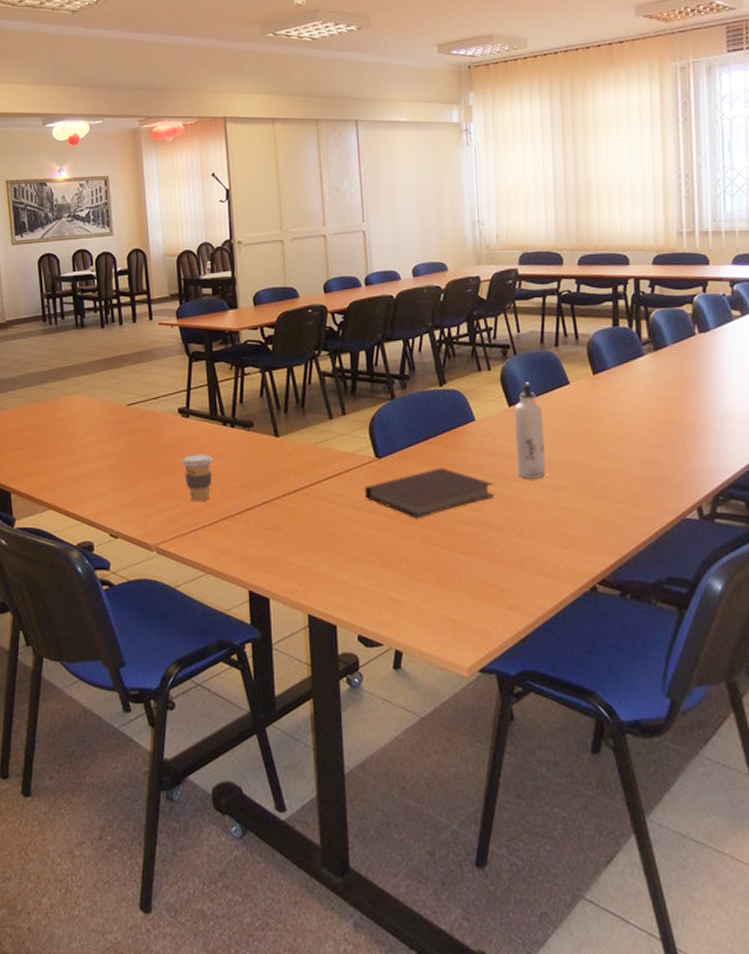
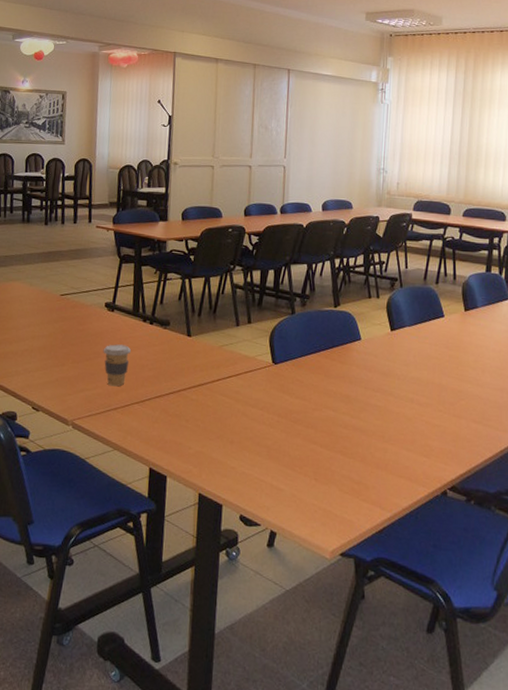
notebook: present [365,468,494,517] -> none [260,377,371,419]
water bottle: present [513,382,546,479] -> none [392,311,418,395]

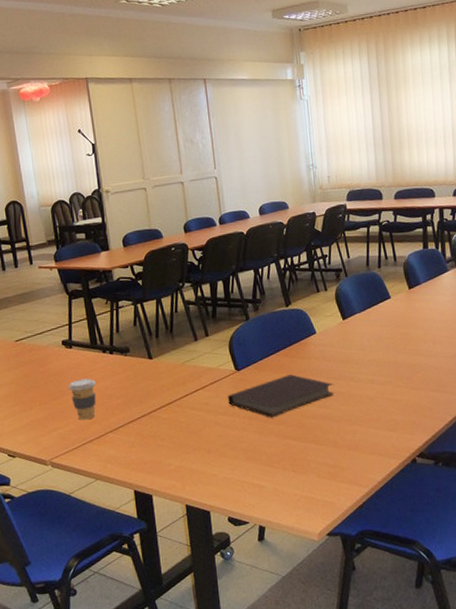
notebook: none [260,377,371,419] -> present [228,374,334,417]

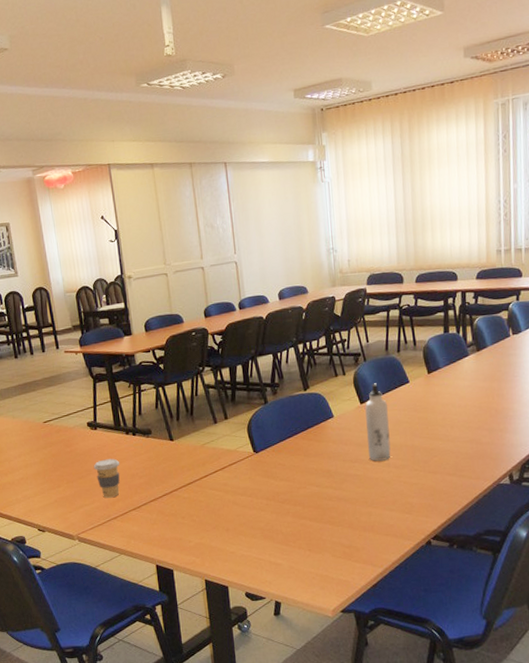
notebook: present [228,374,334,417] -> none [246,457,350,498]
water bottle: none [346,299,375,378] -> present [364,383,391,461]

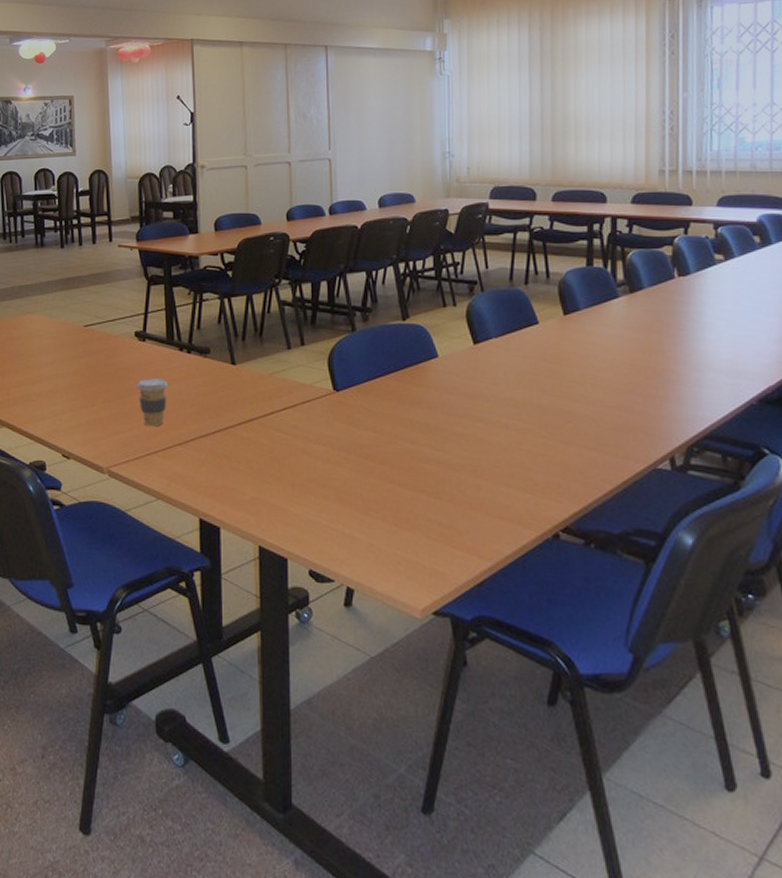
water bottle: present [364,383,391,461] -> none [478,320,511,420]

